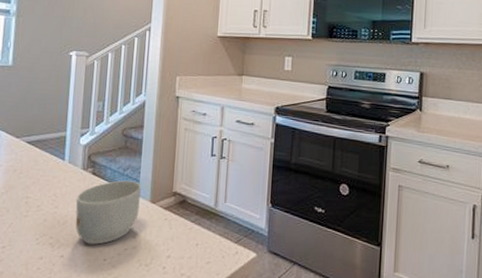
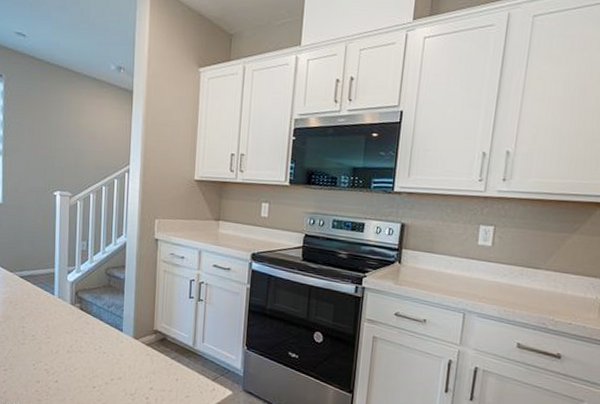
mug: present [75,180,142,245] -> none [66,316,125,374]

